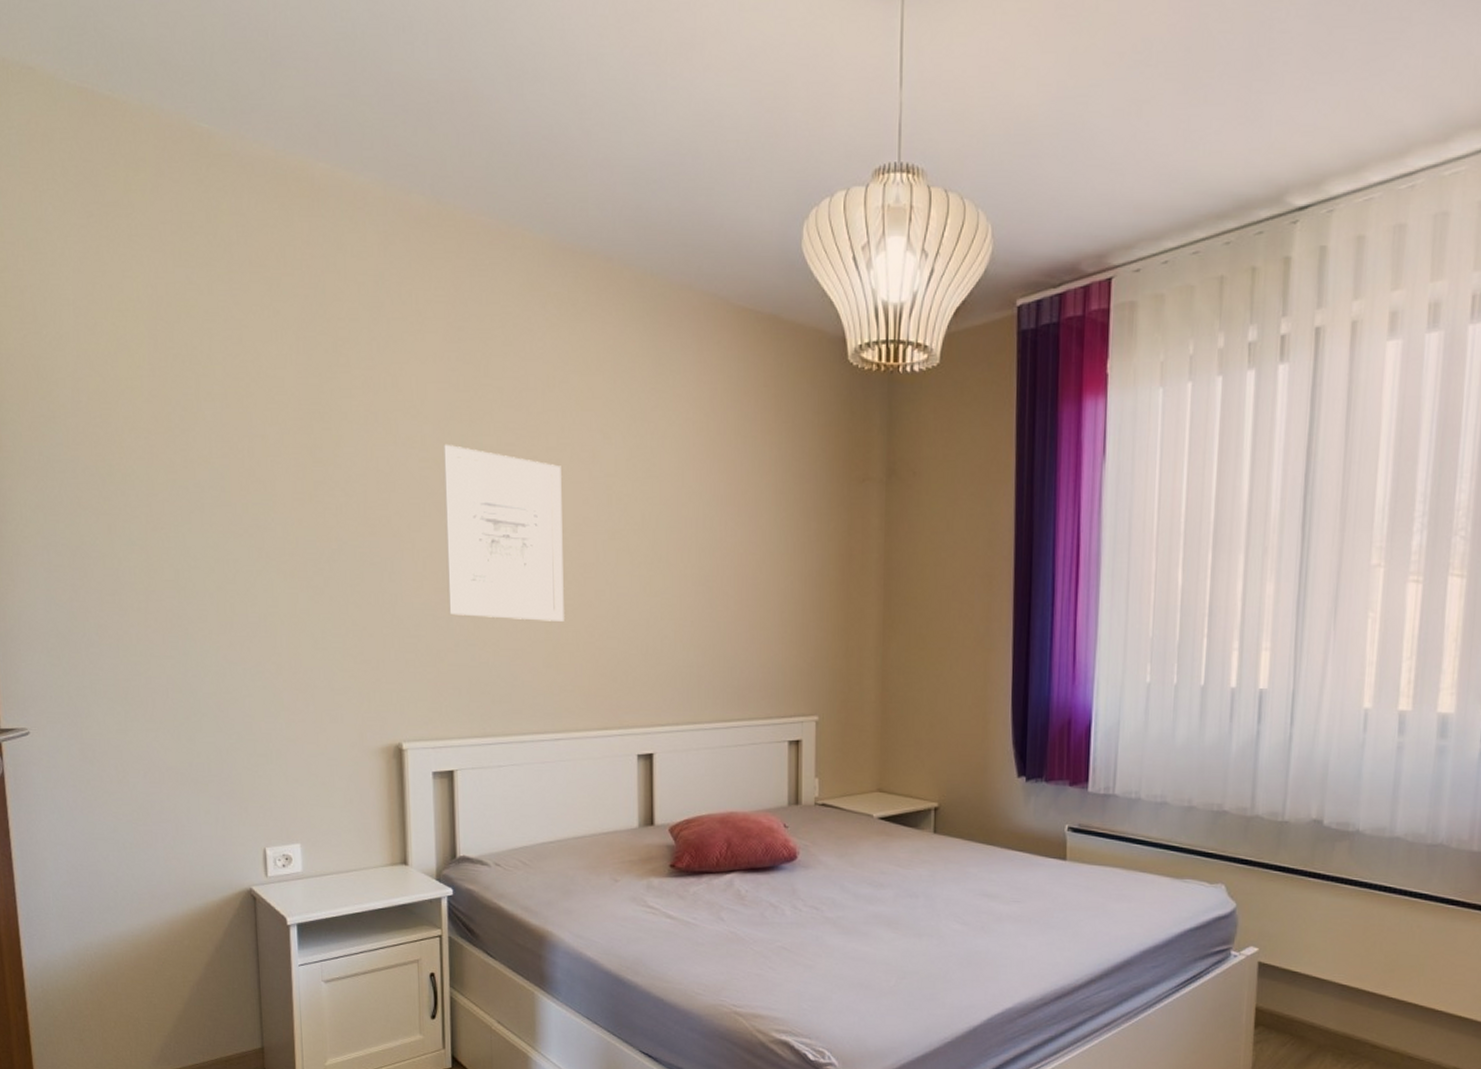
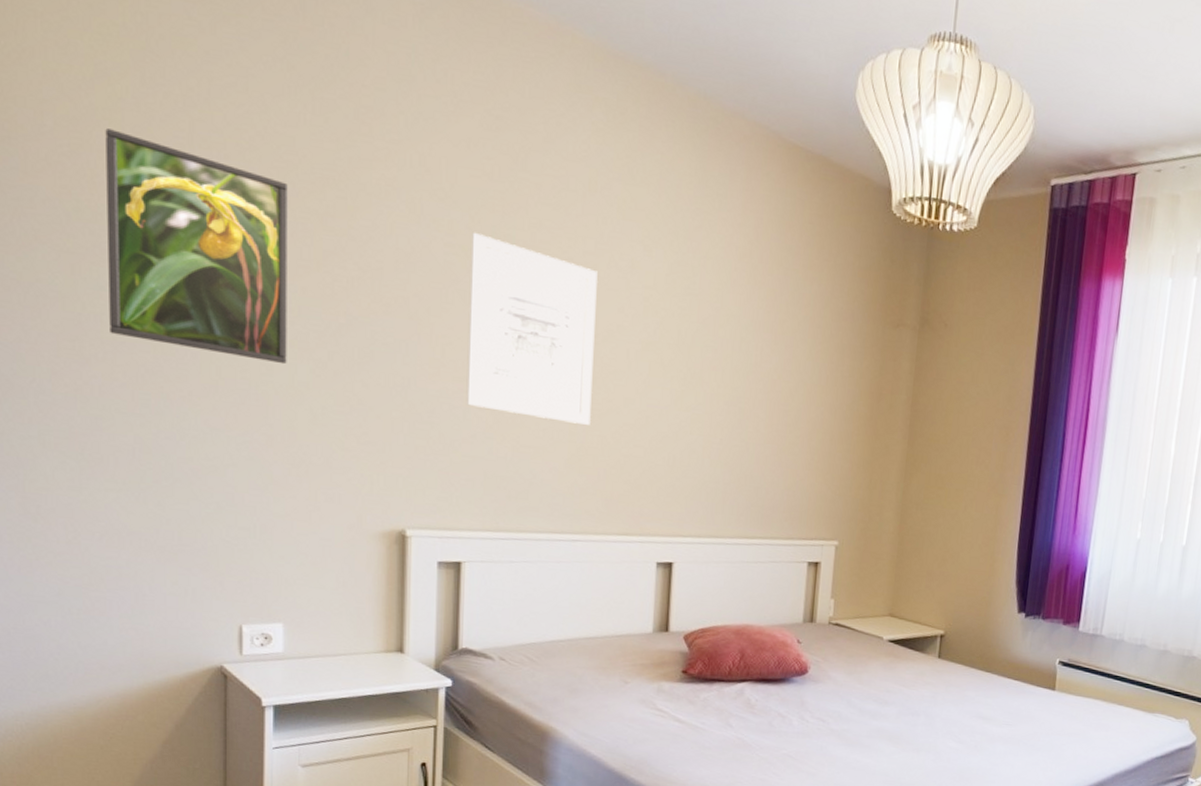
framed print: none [128,396,289,595] -> present [105,128,288,365]

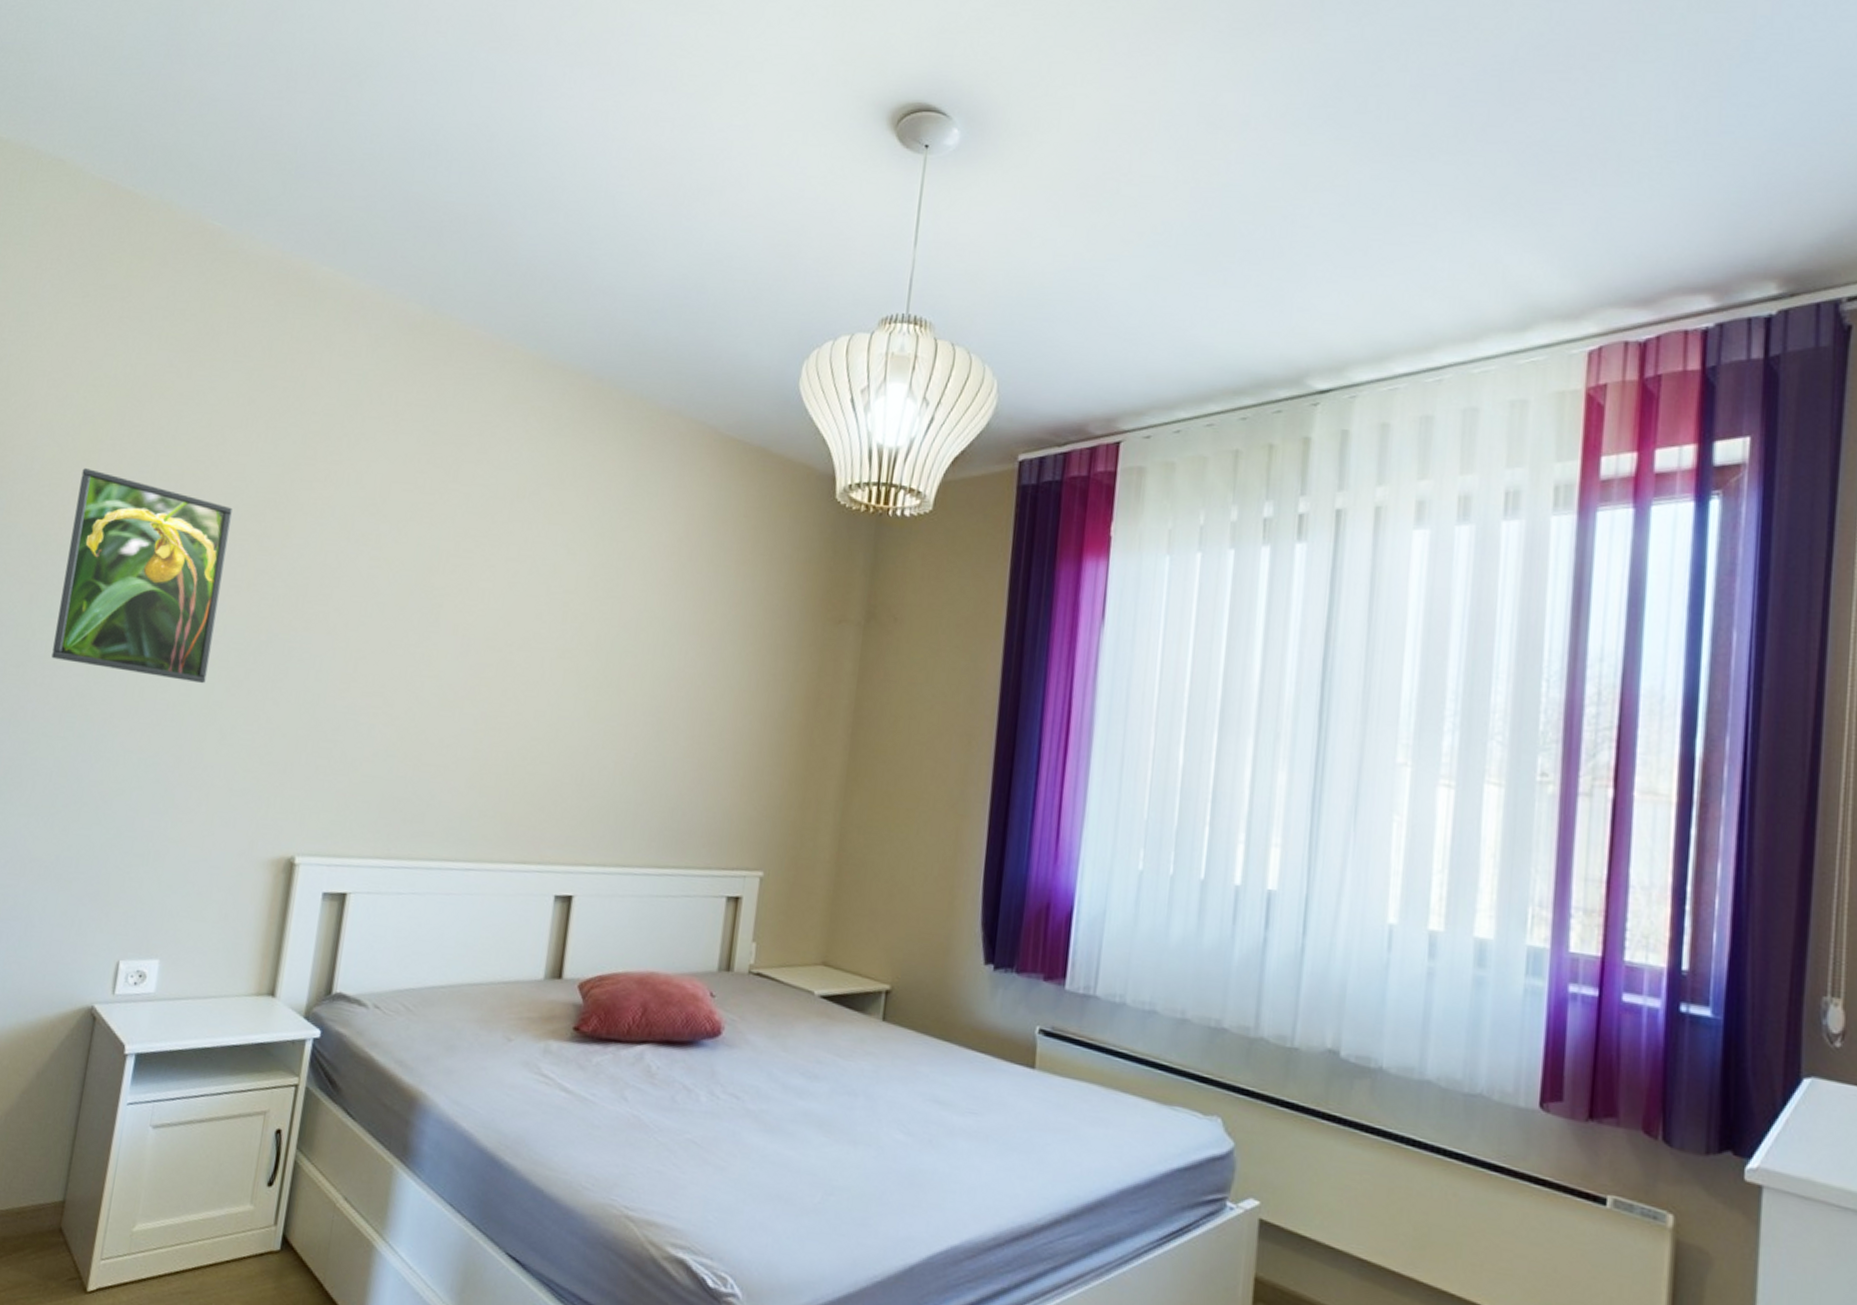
wall art: present [466,232,598,425] -> none [372,544,519,740]

